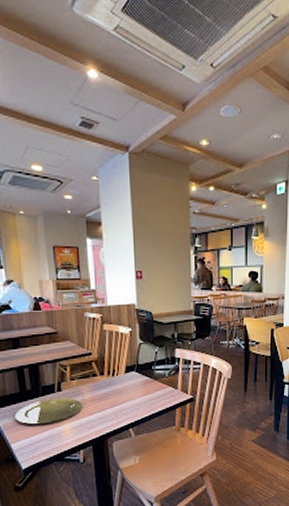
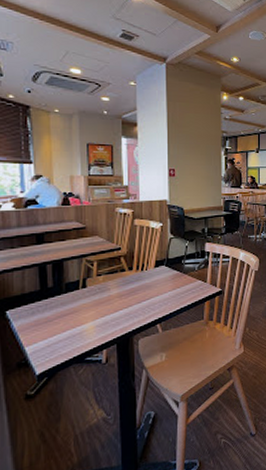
plate: present [15,398,83,425] -> none [32,294,109,325]

